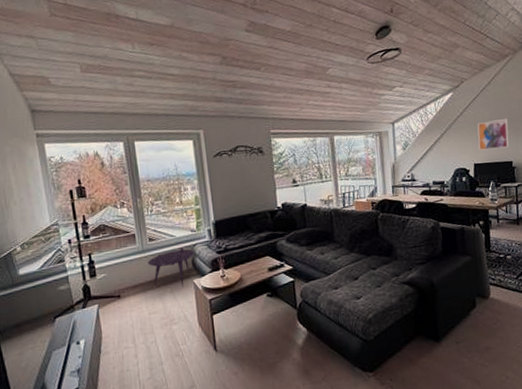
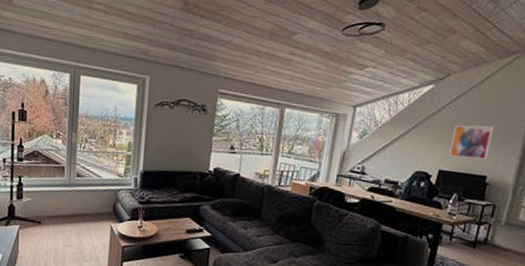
side table: present [148,247,194,287] -> none [71,190,117,228]

